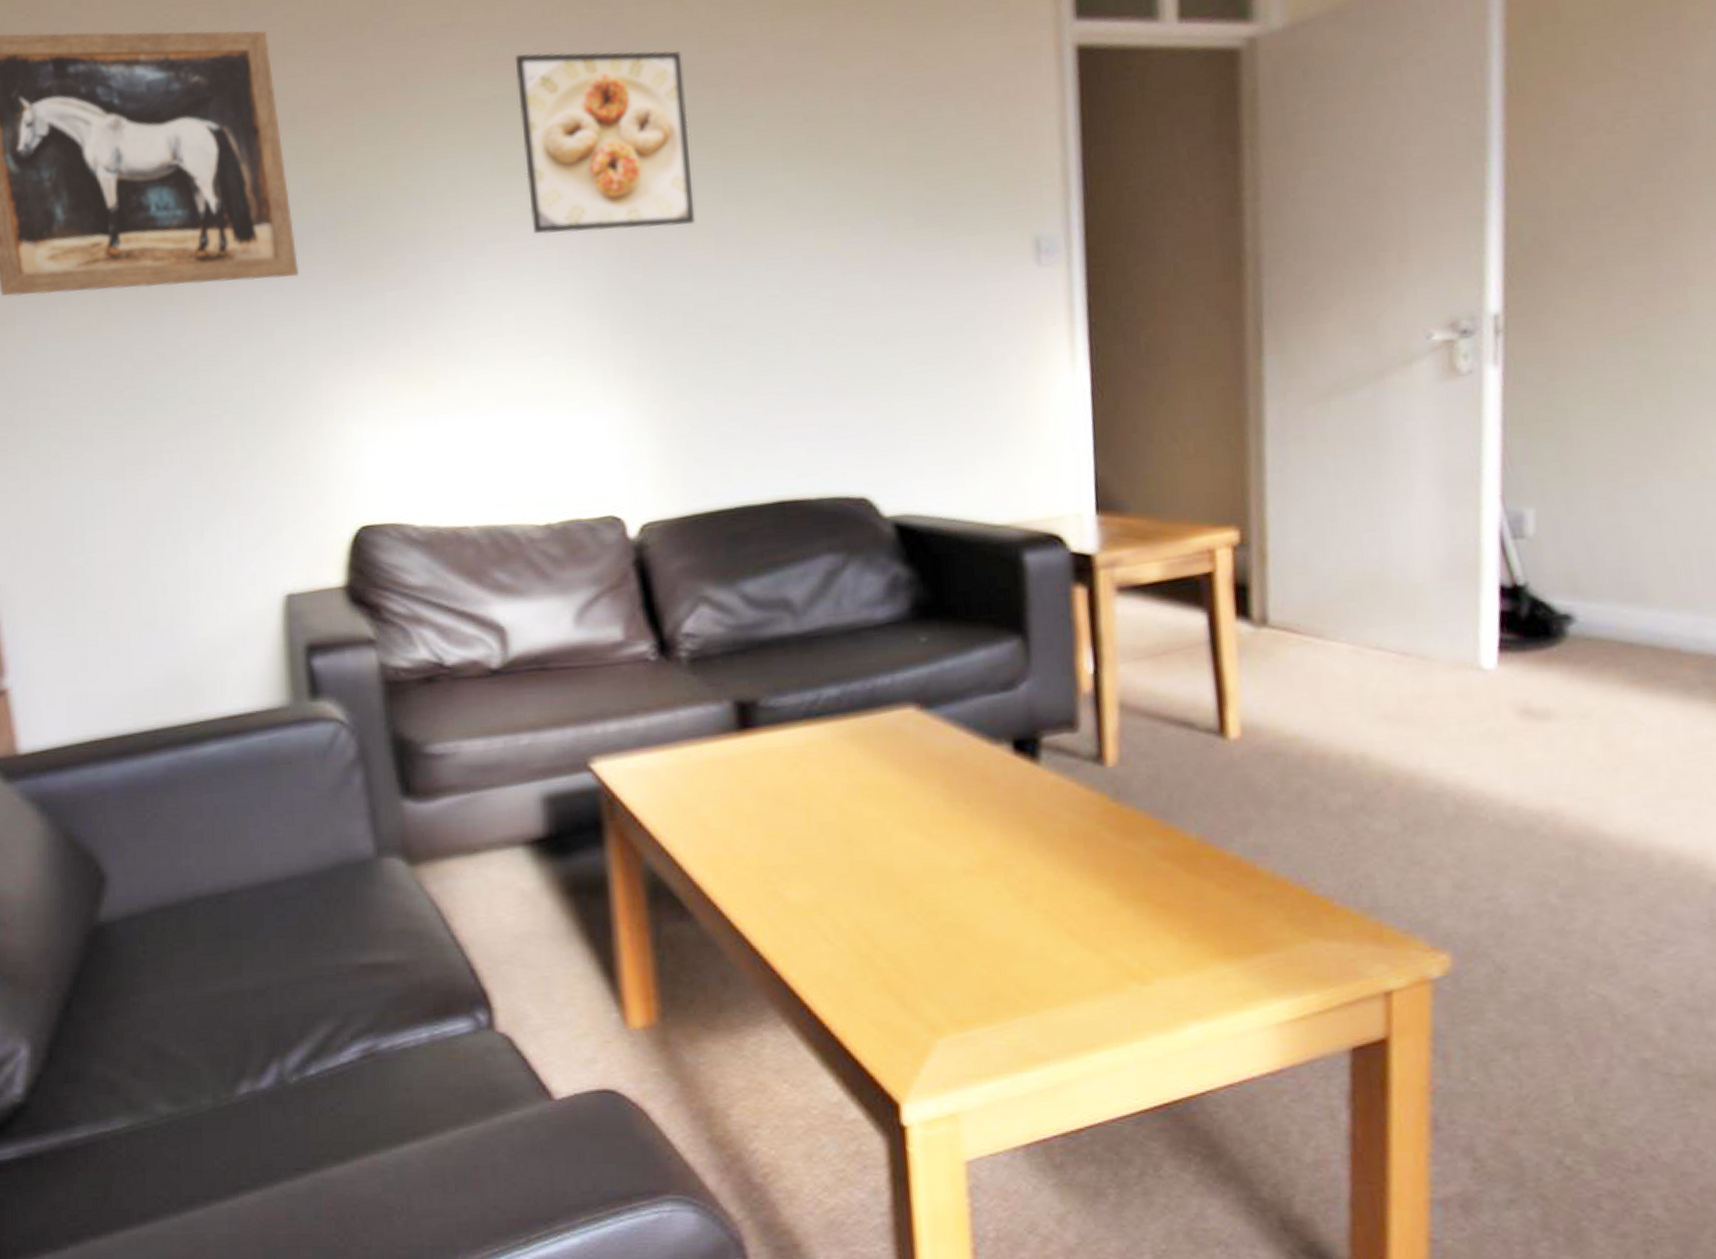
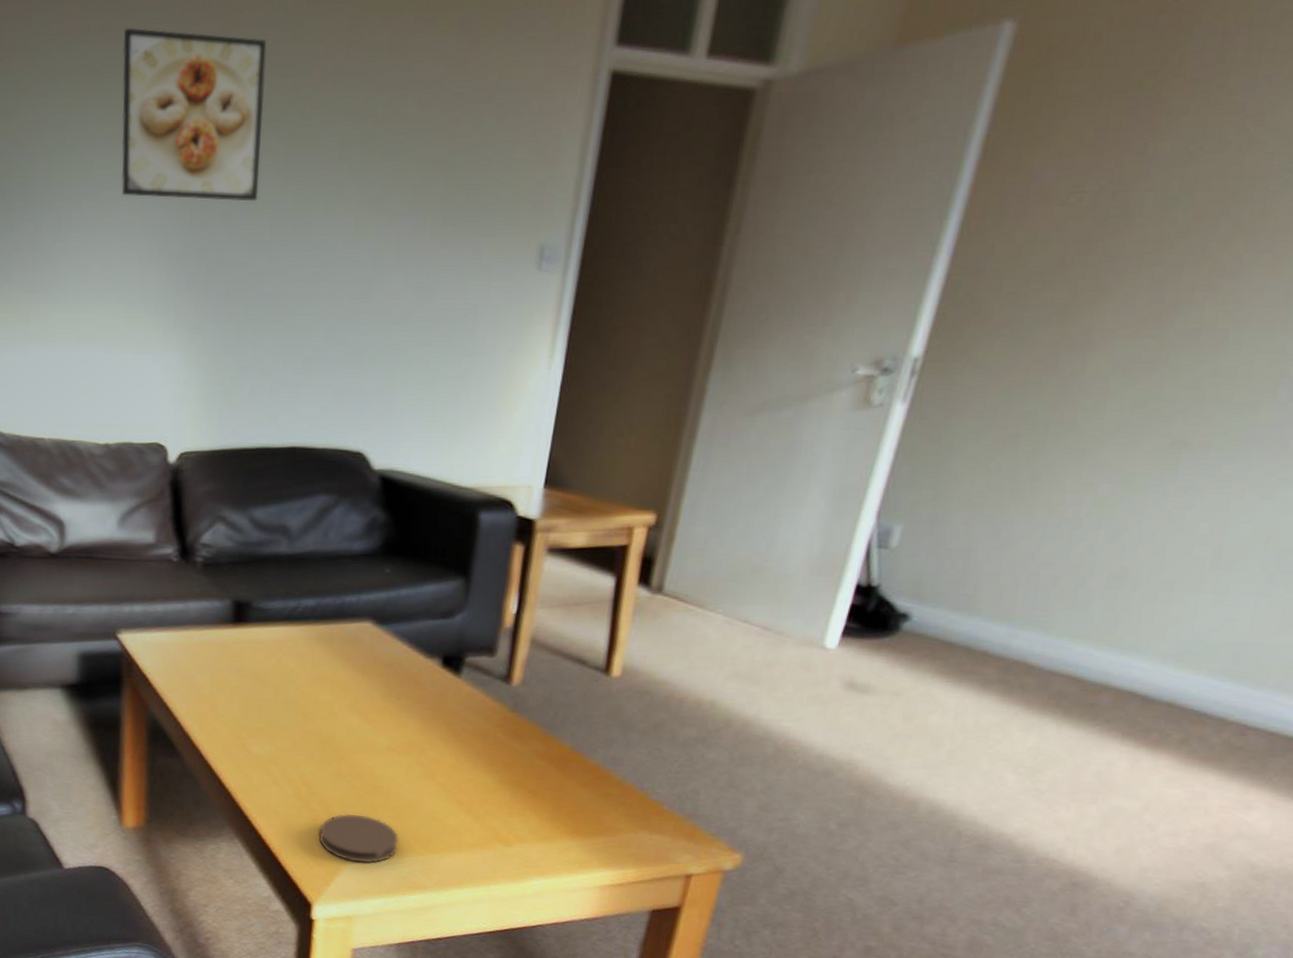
coaster: none [892,966,1002,1036] -> present [318,813,400,863]

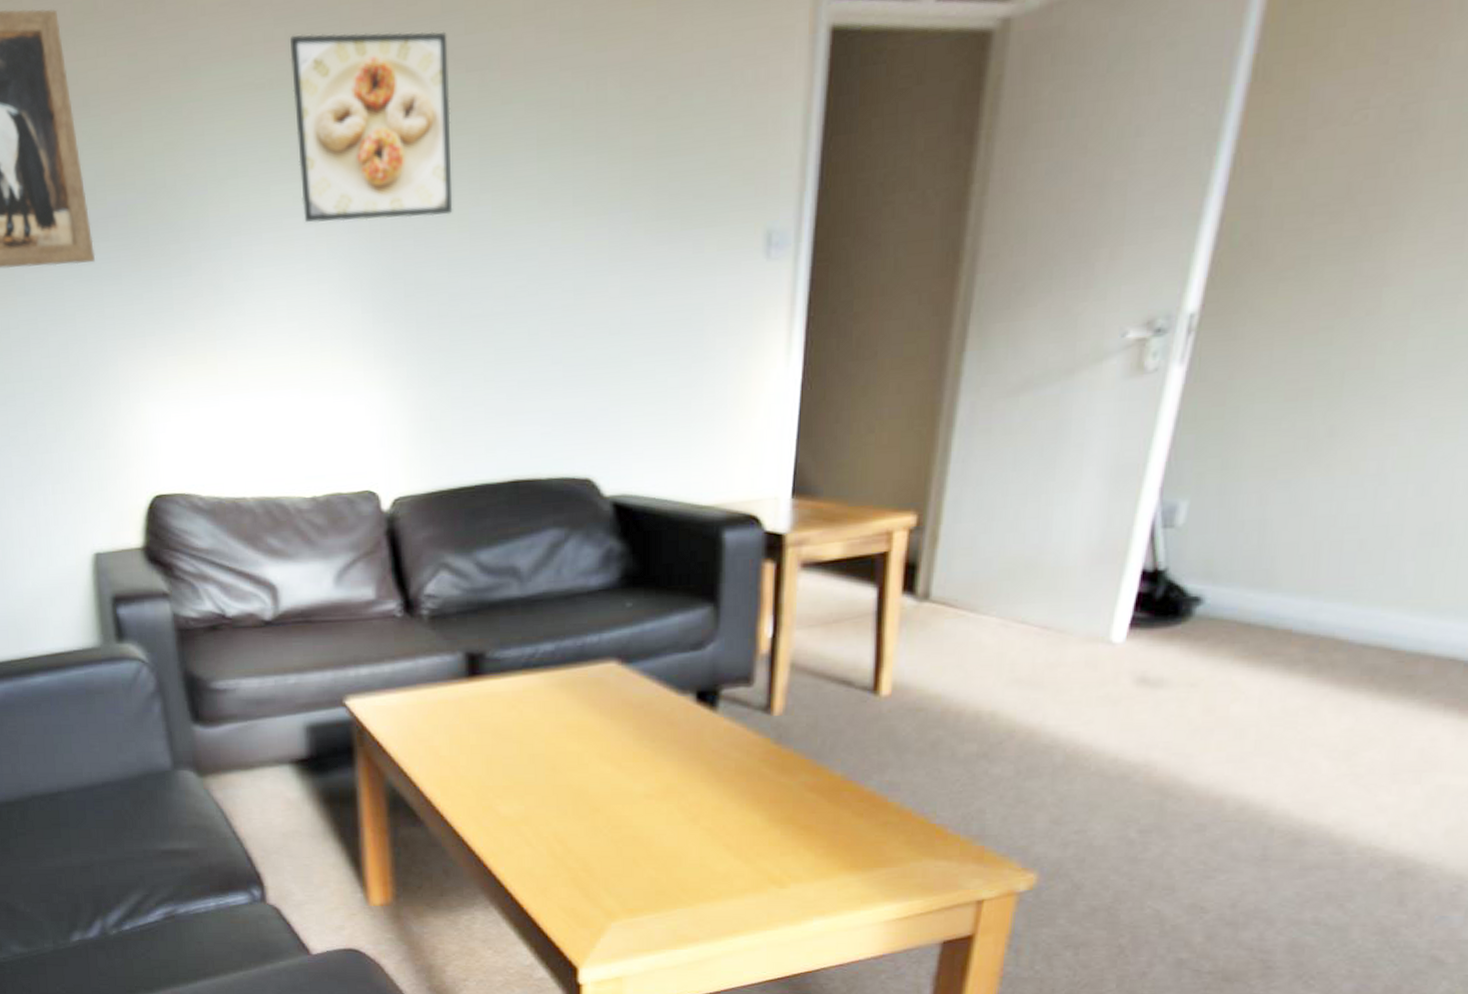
coaster: present [318,813,400,863] -> none [579,868,666,920]

